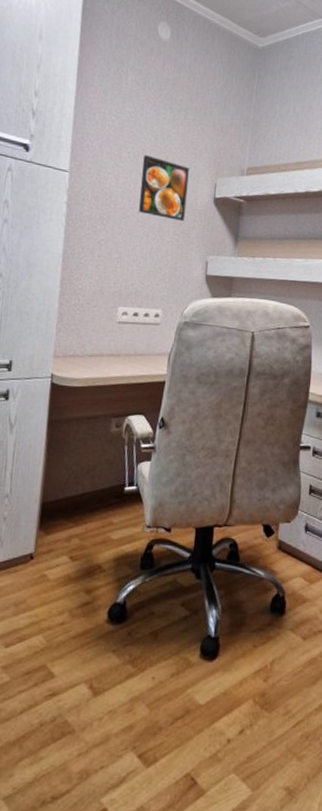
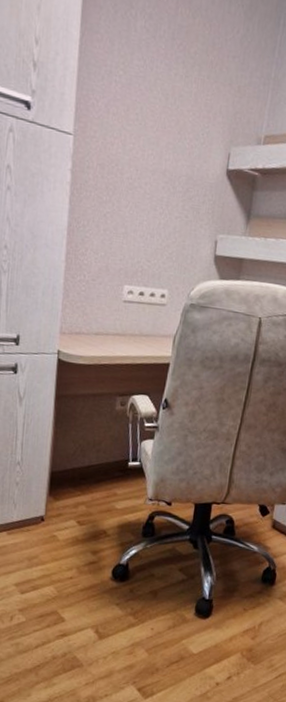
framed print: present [139,155,189,221] -> none [146,117,202,195]

